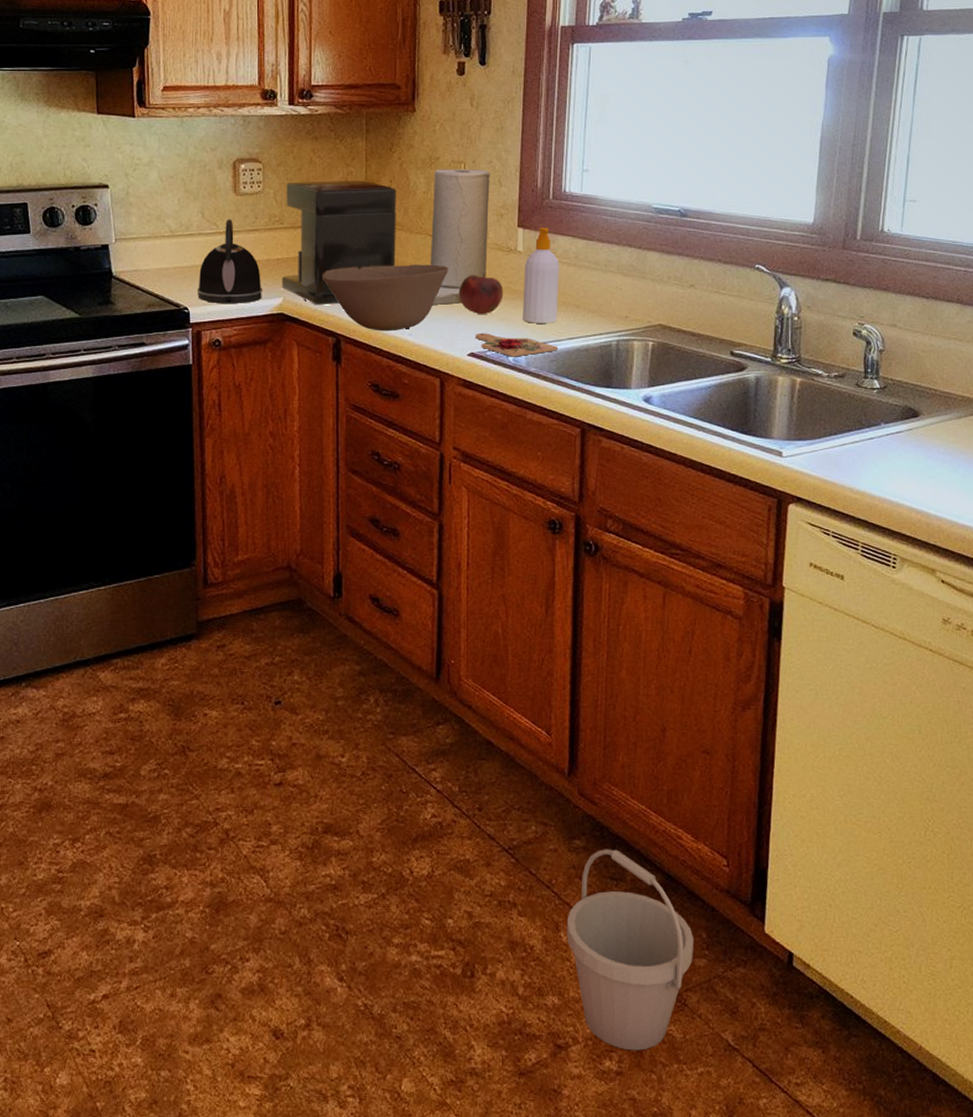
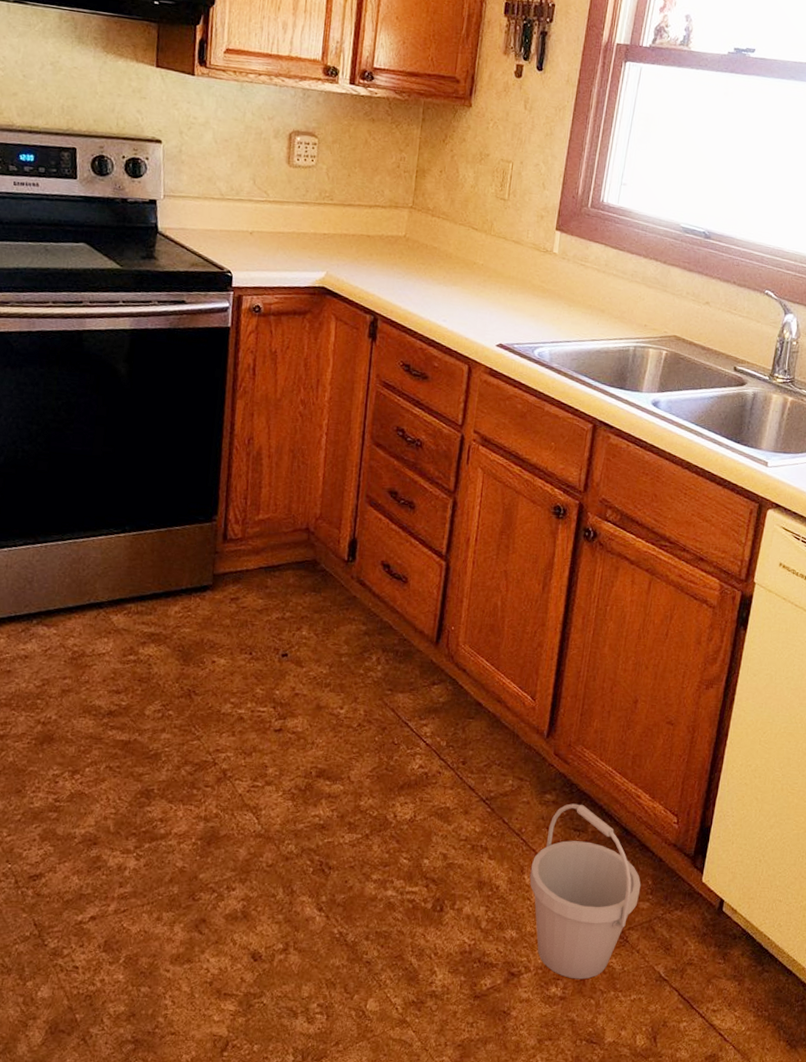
kettle: present [196,219,263,303] -> none [241,189,308,273]
coffee maker: present [281,180,396,306] -> none [325,160,446,284]
bowl: present [323,264,449,332] -> none [366,249,487,316]
paper towel: present [430,169,490,305] -> none [468,165,536,296]
fruit: present [458,271,504,315] -> none [494,268,537,309]
cutting board: present [475,333,558,357] -> none [505,326,580,352]
soap bottle: present [522,227,560,324] -> none [551,232,591,324]

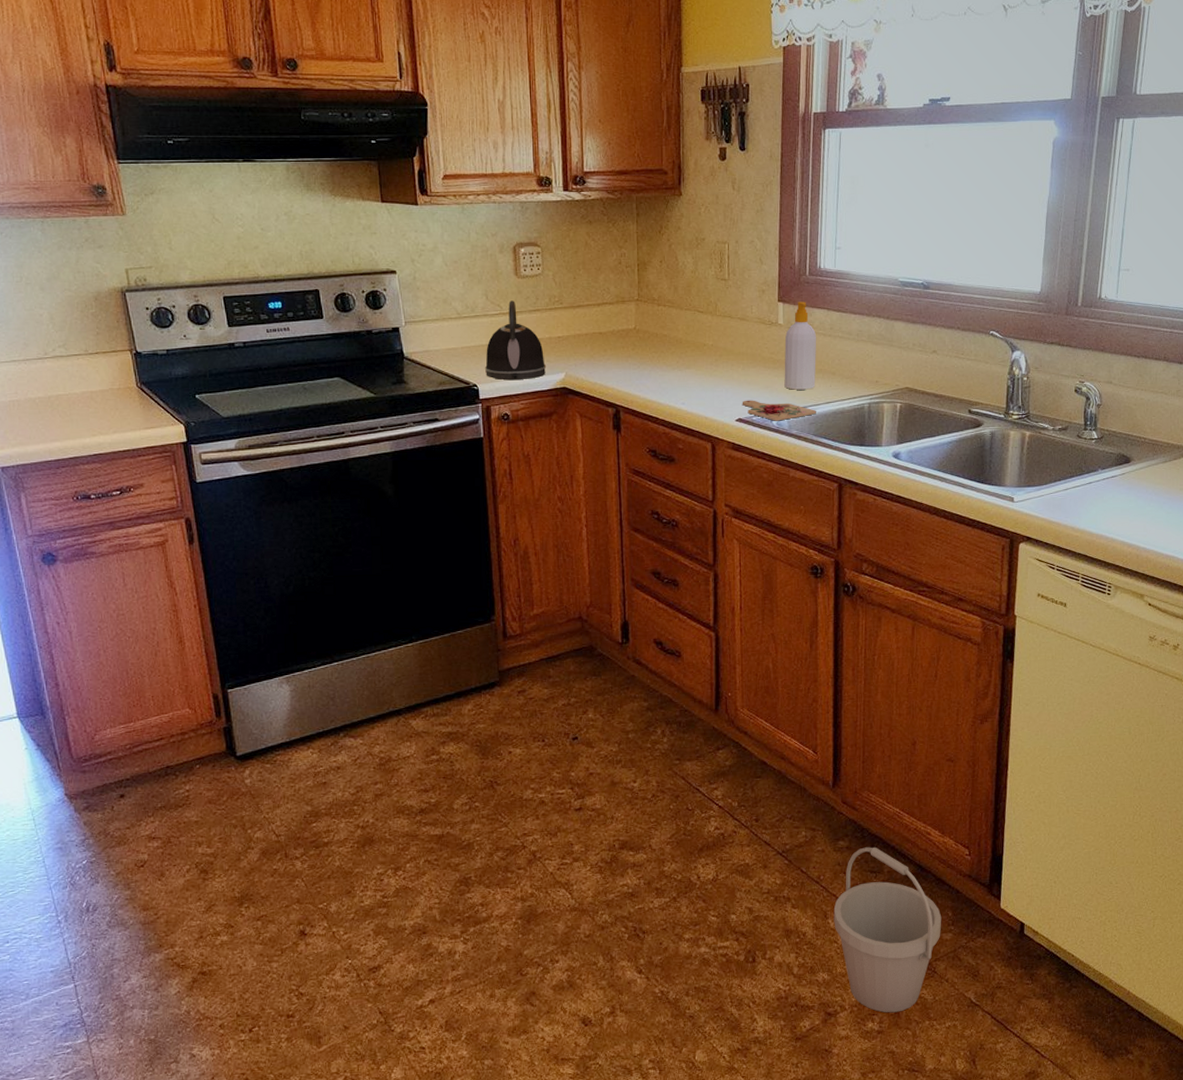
kettle: none [241,189,308,273] -> present [484,301,547,380]
cutting board: none [505,326,580,352] -> present [742,400,816,421]
soap bottle: none [551,232,591,324] -> present [784,301,817,390]

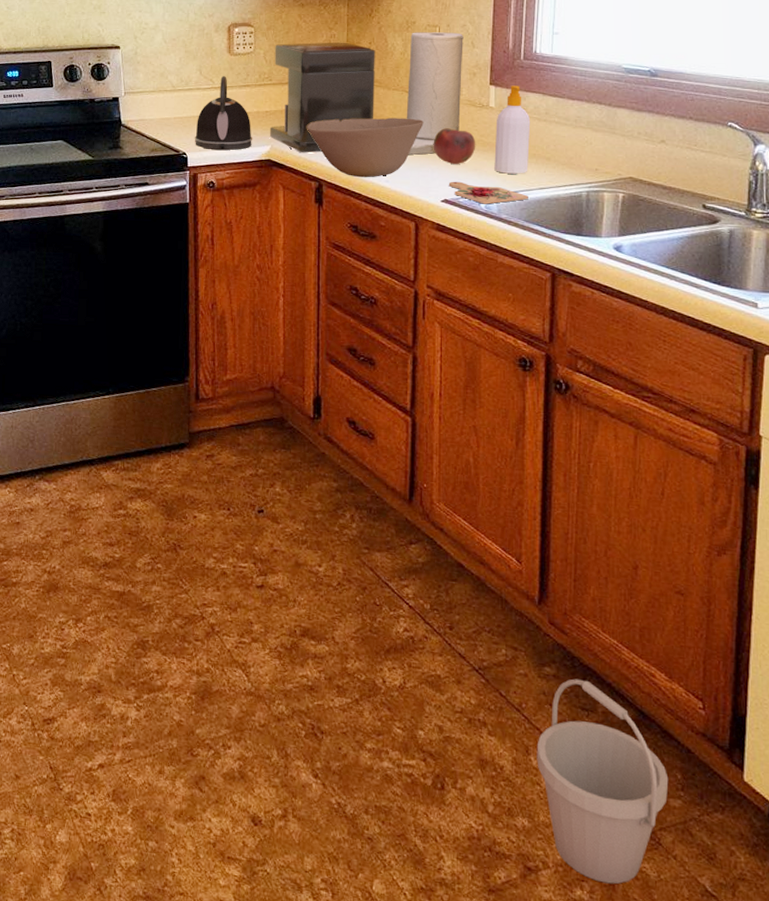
coffee maker: none [563,261,668,379] -> present [269,42,375,153]
bowl: none [601,338,716,401] -> present [307,117,424,178]
paper towel: none [699,249,752,375] -> present [406,32,464,155]
fruit: none [726,343,767,384] -> present [433,125,476,165]

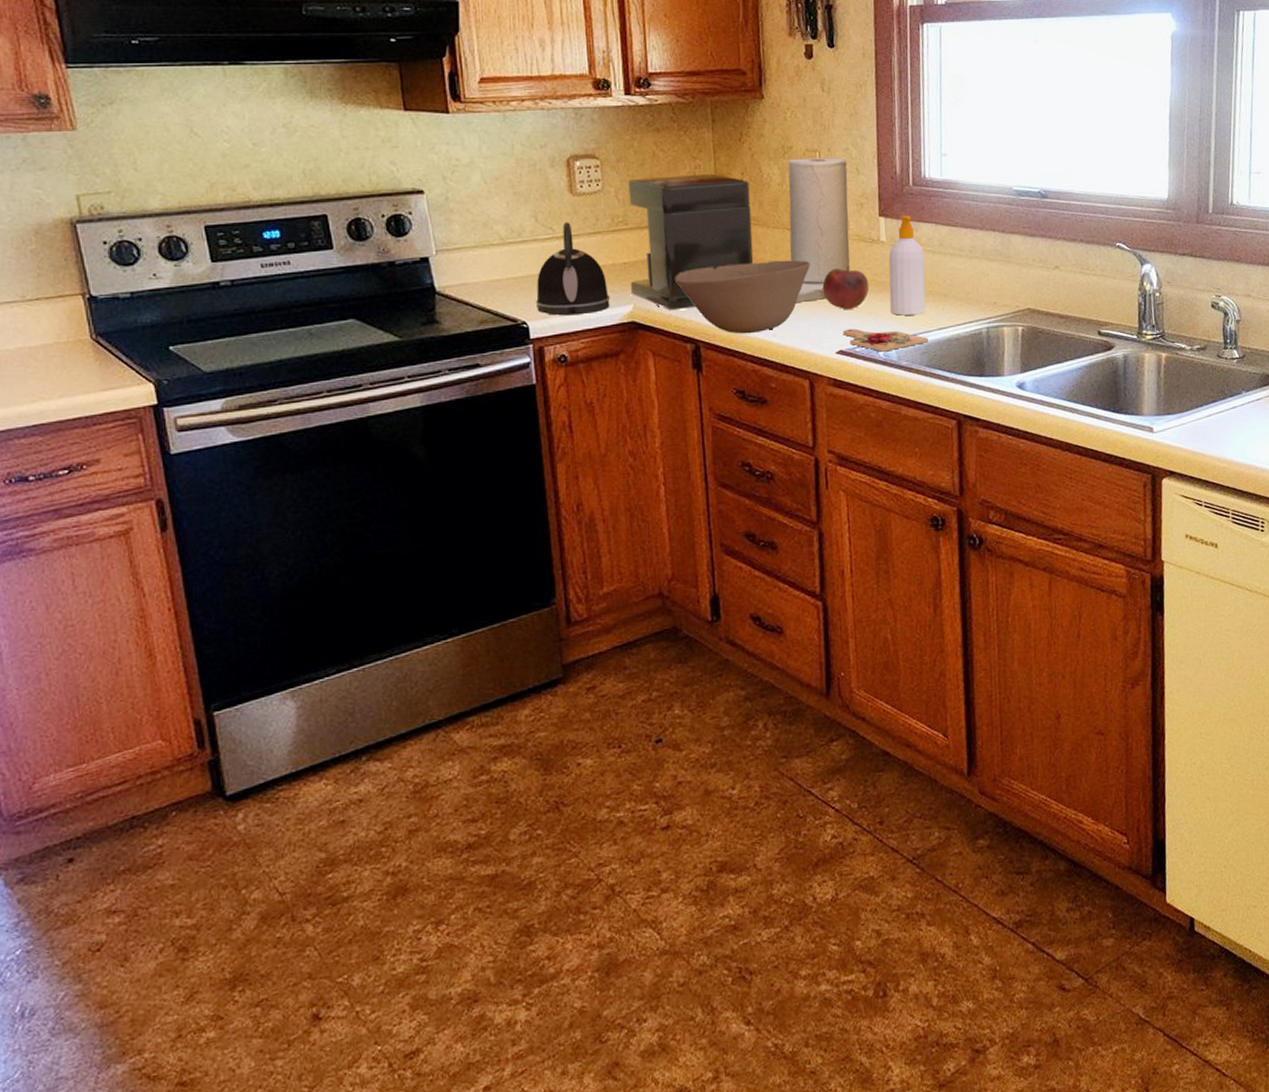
bucket: present [536,678,669,884] -> none [976,843,1101,1042]

